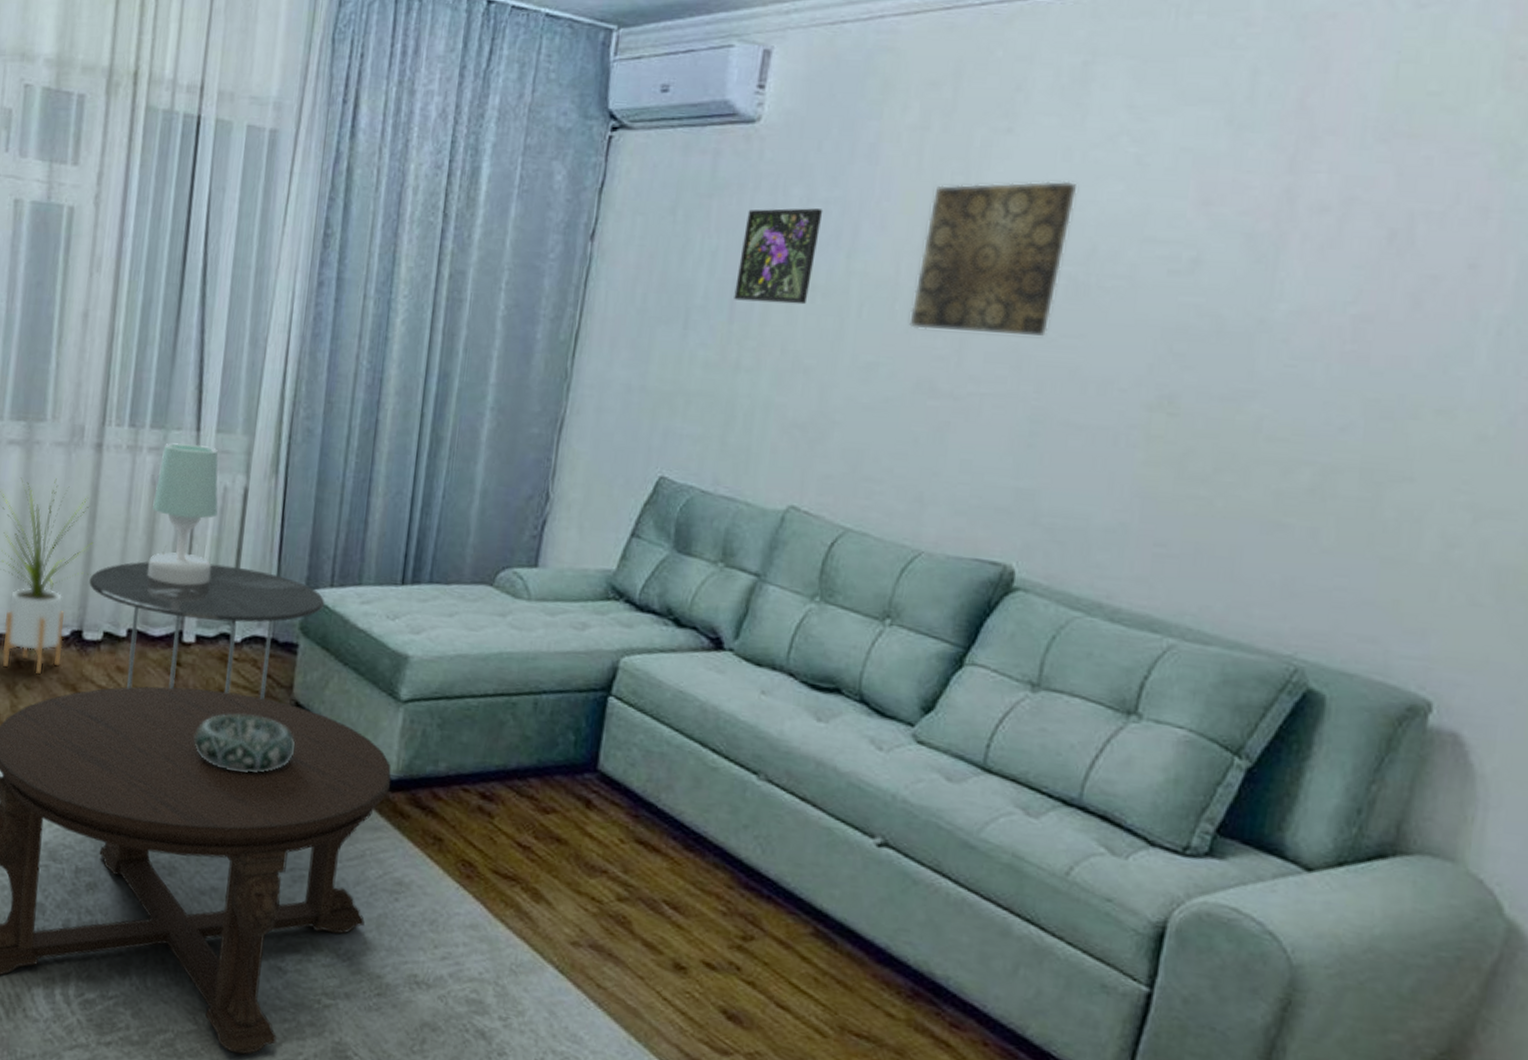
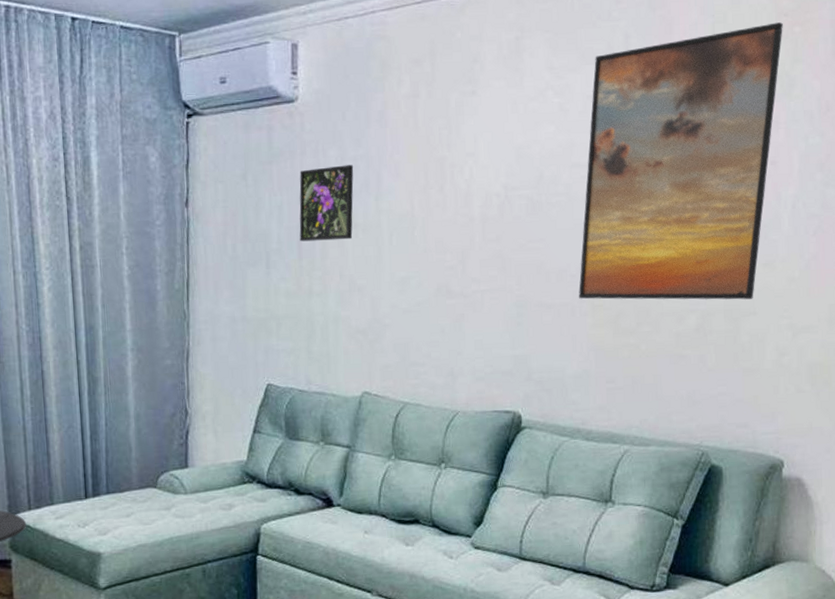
wall art: present [908,180,1077,336] -> none [425,127,525,248]
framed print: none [1127,68,1516,459] -> present [579,22,783,300]

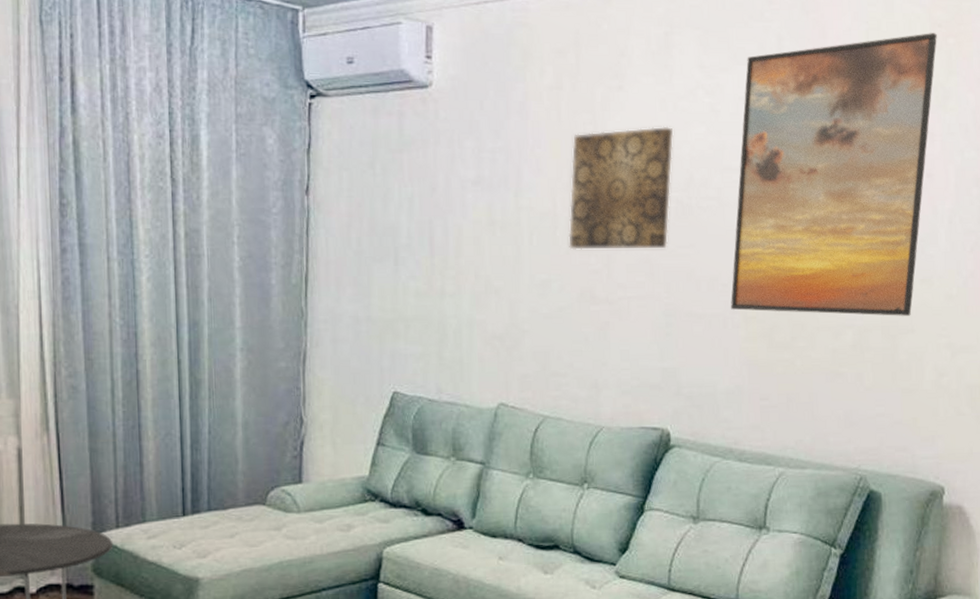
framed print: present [299,165,354,242] -> none [431,157,492,238]
wall art: none [425,127,525,248] -> present [568,126,674,250]

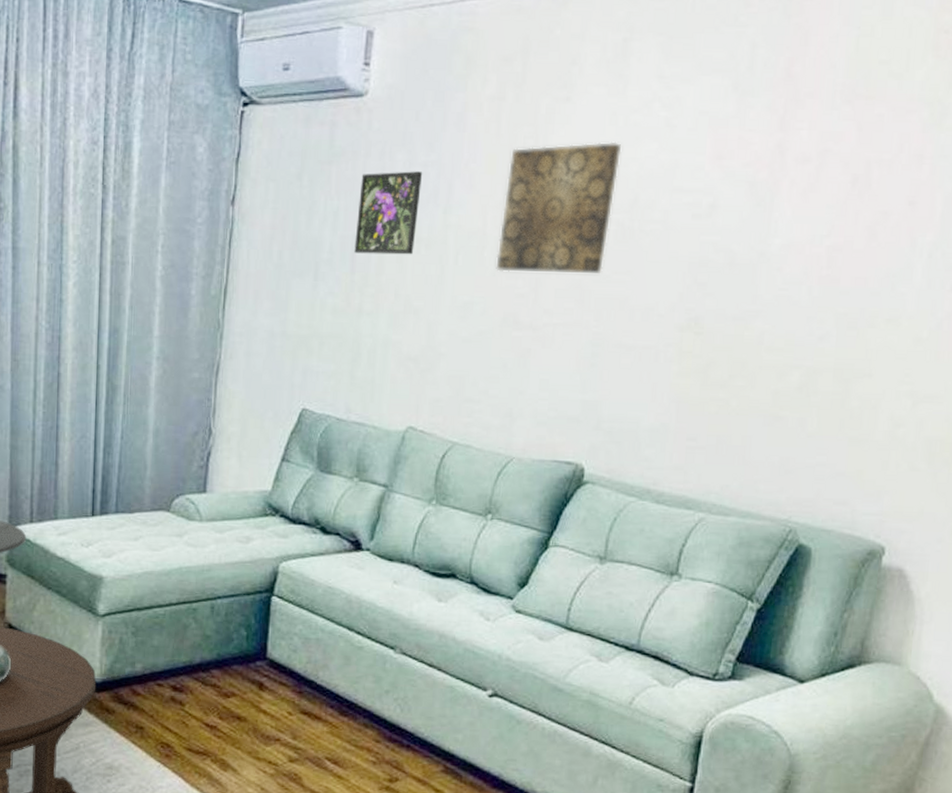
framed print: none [431,157,492,238] -> present [354,171,423,255]
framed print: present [731,33,937,316] -> none [665,40,942,359]

